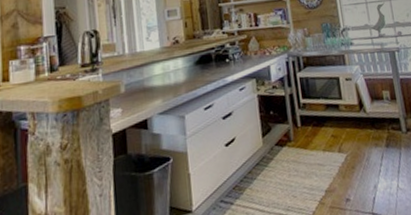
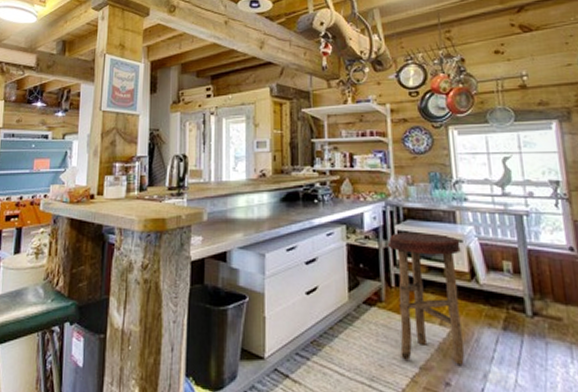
stool: none [292,76,359,187] -> present [387,232,464,365]

